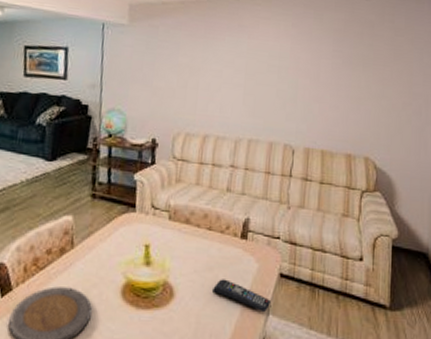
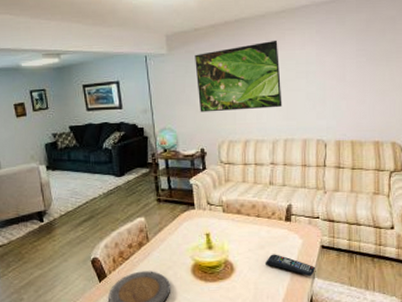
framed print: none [156,27,251,102] -> present [195,40,282,112]

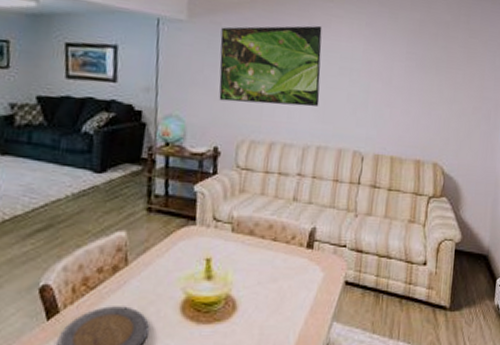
remote control: present [266,254,316,277] -> none [277,289,336,321]

